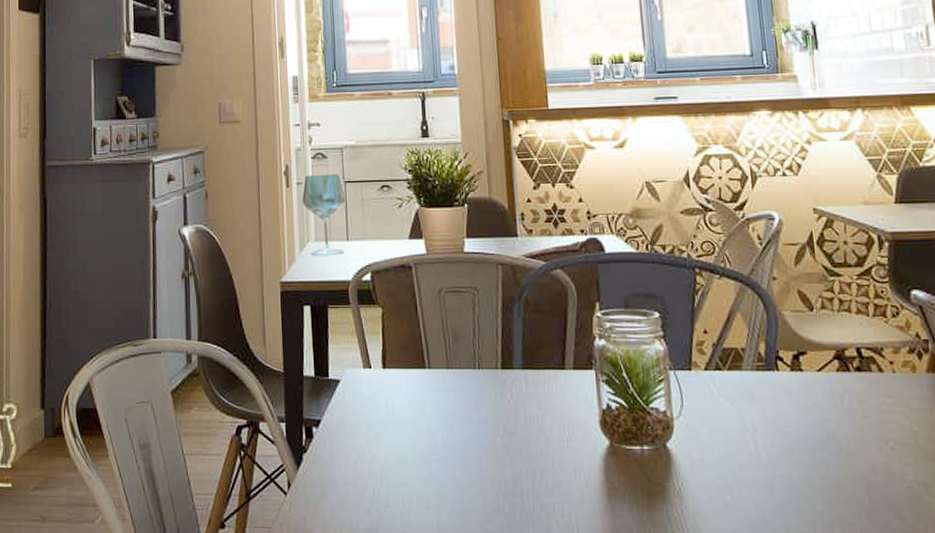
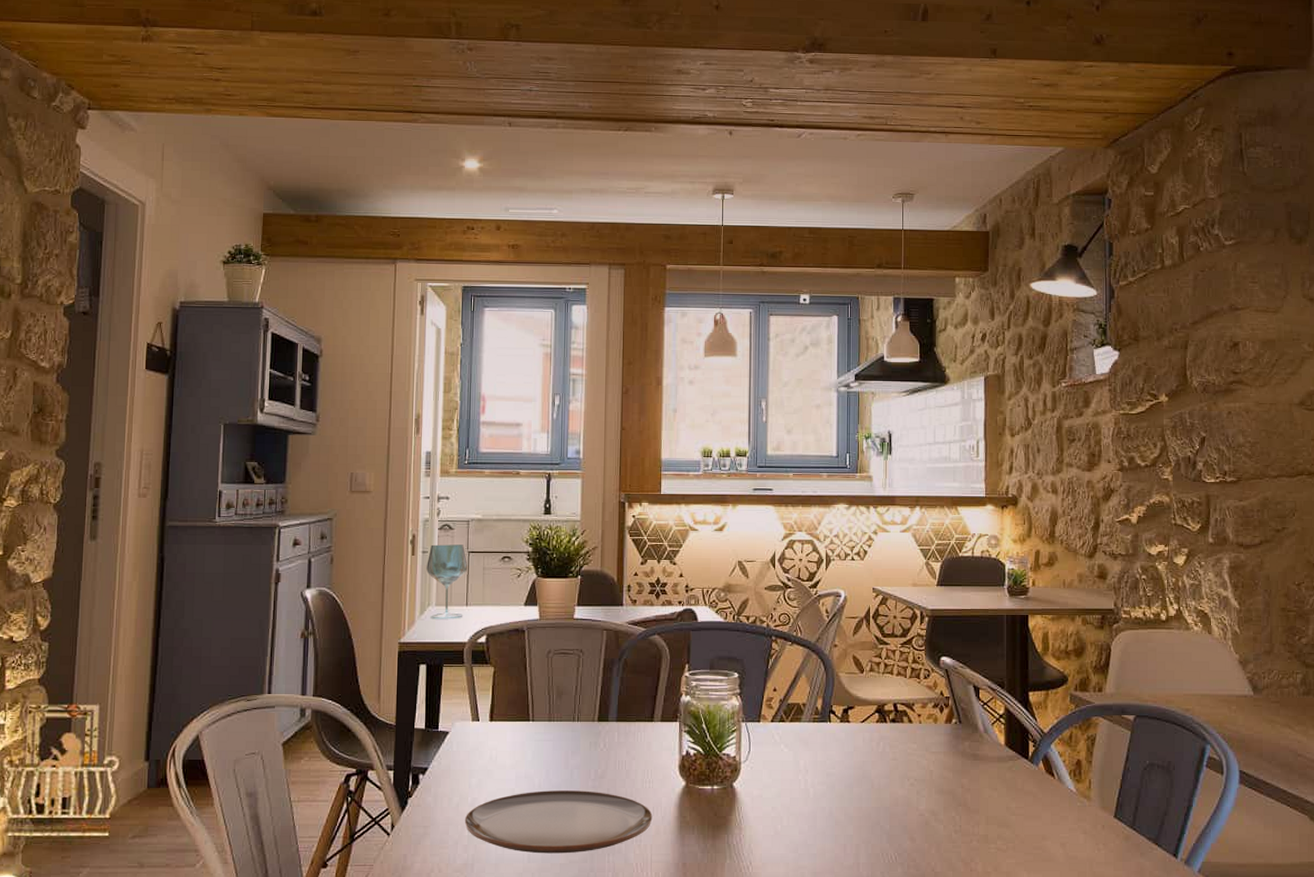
plate: none [364,448,575,522] -> present [464,790,653,854]

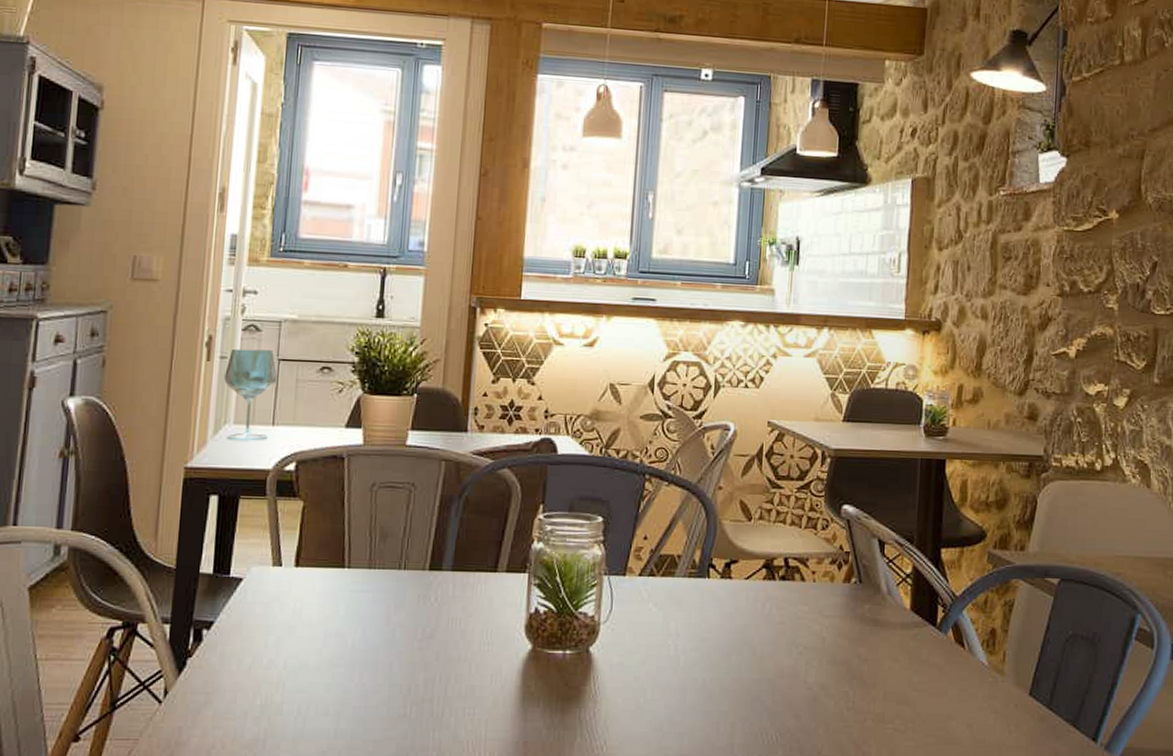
plate: present [464,790,653,854] -> none [257,652,490,728]

